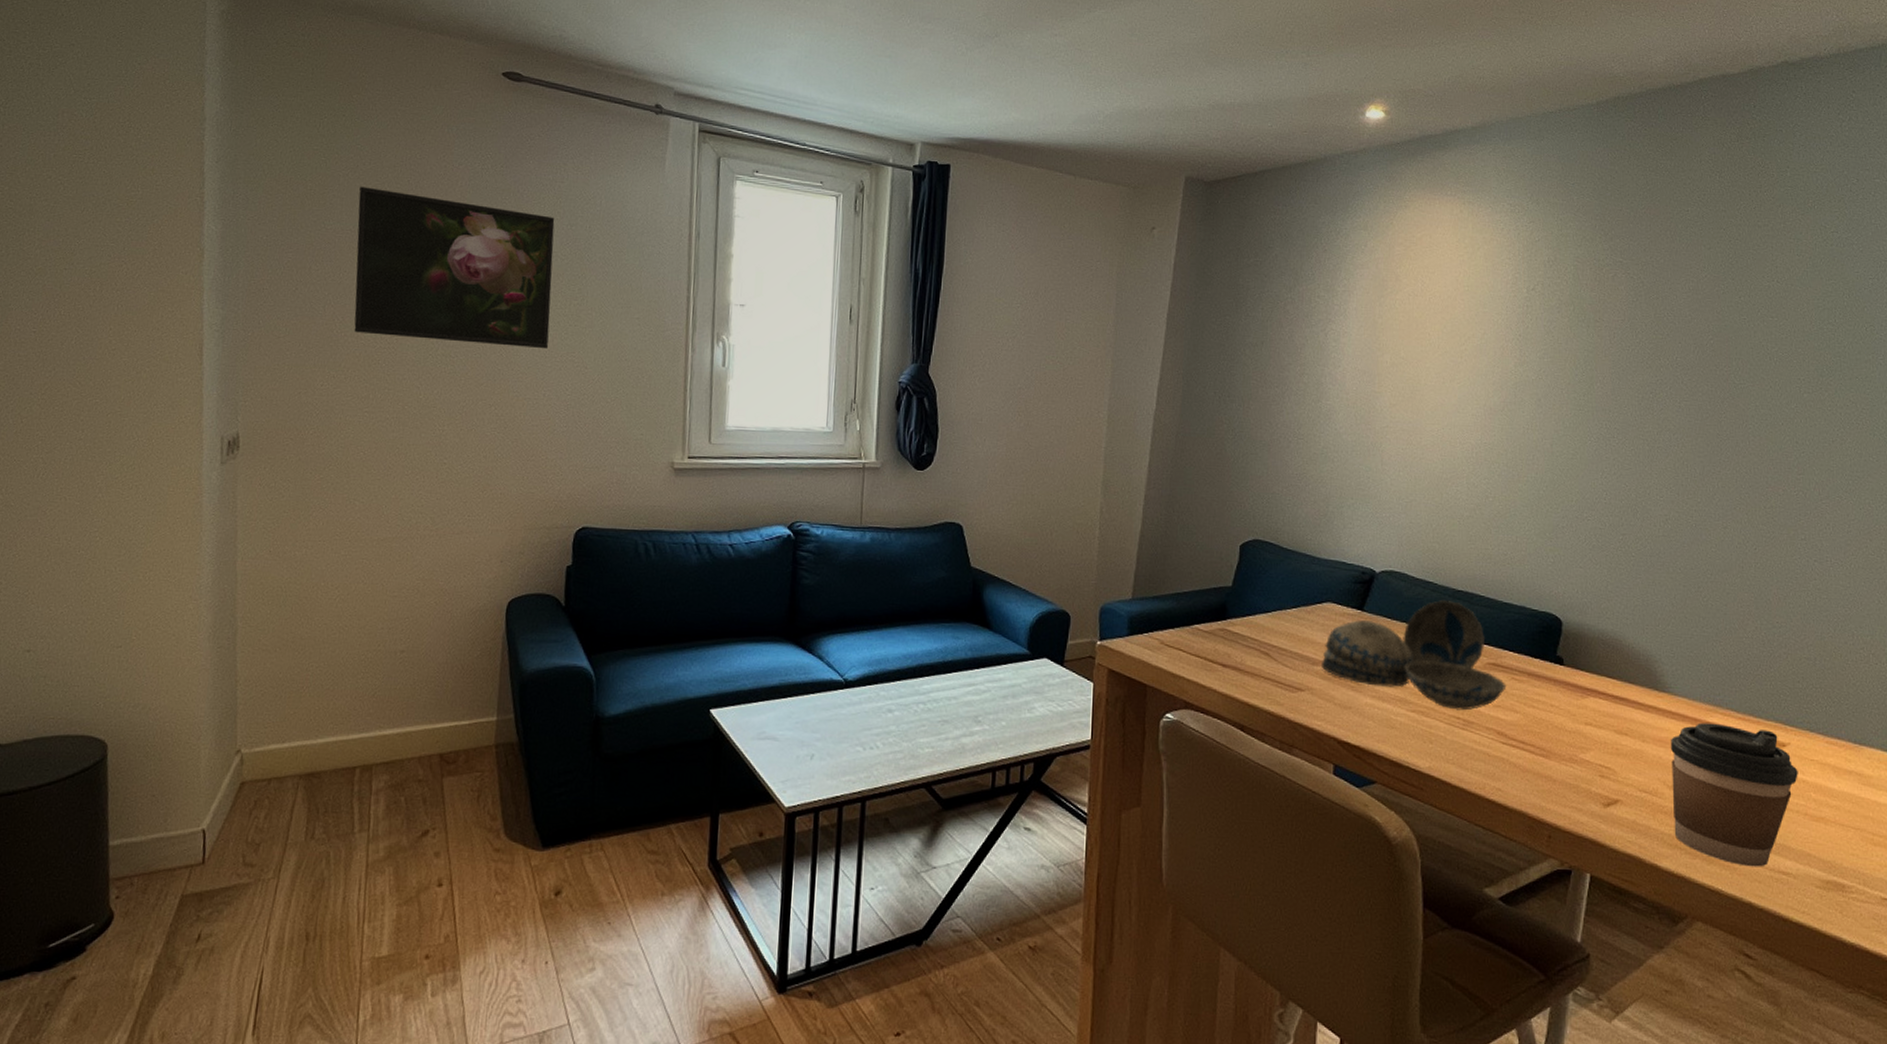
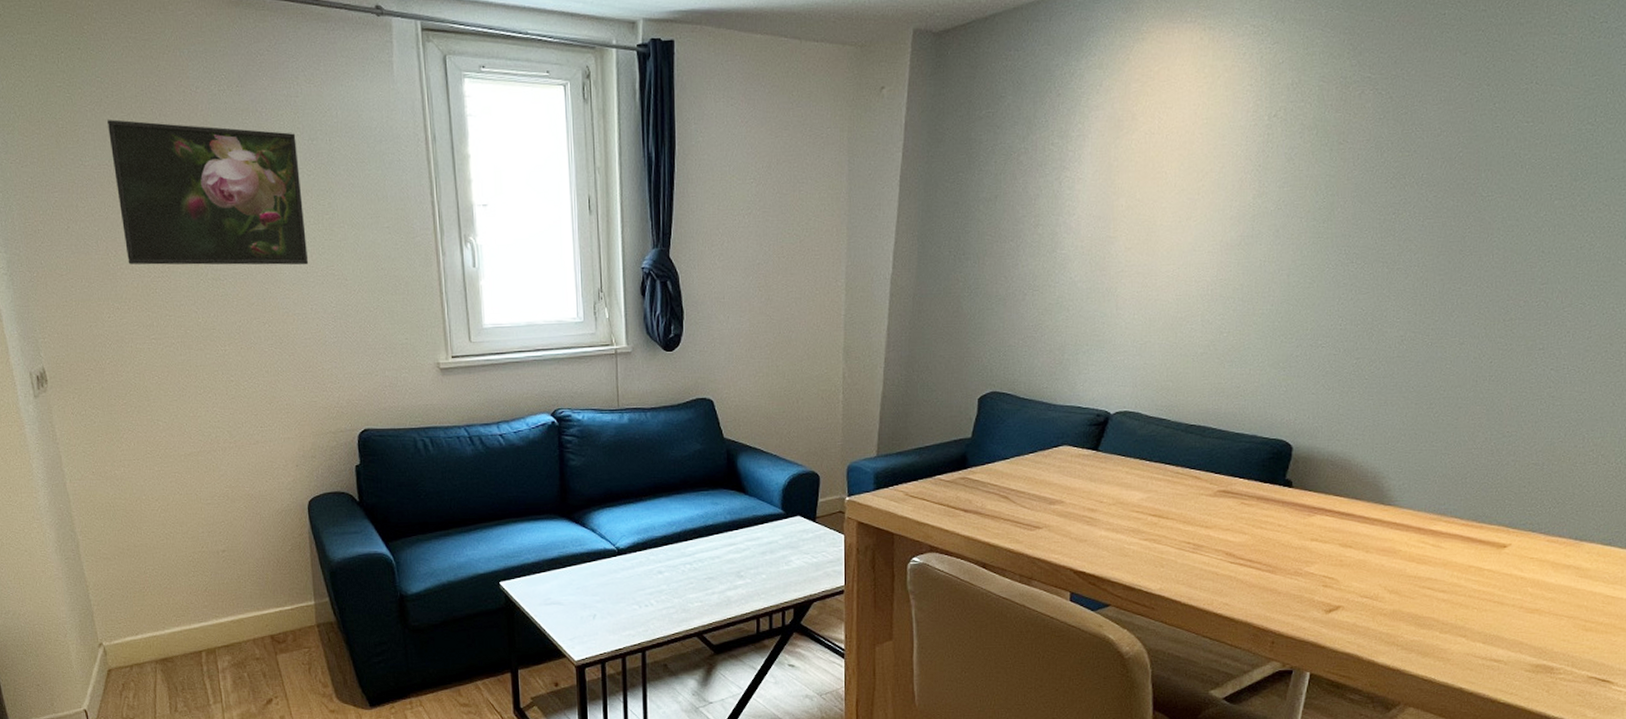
decorative bowl: present [1322,600,1507,711] -> none [1058,435,1236,536]
coffee cup: present [1670,722,1798,867] -> none [1392,531,1517,657]

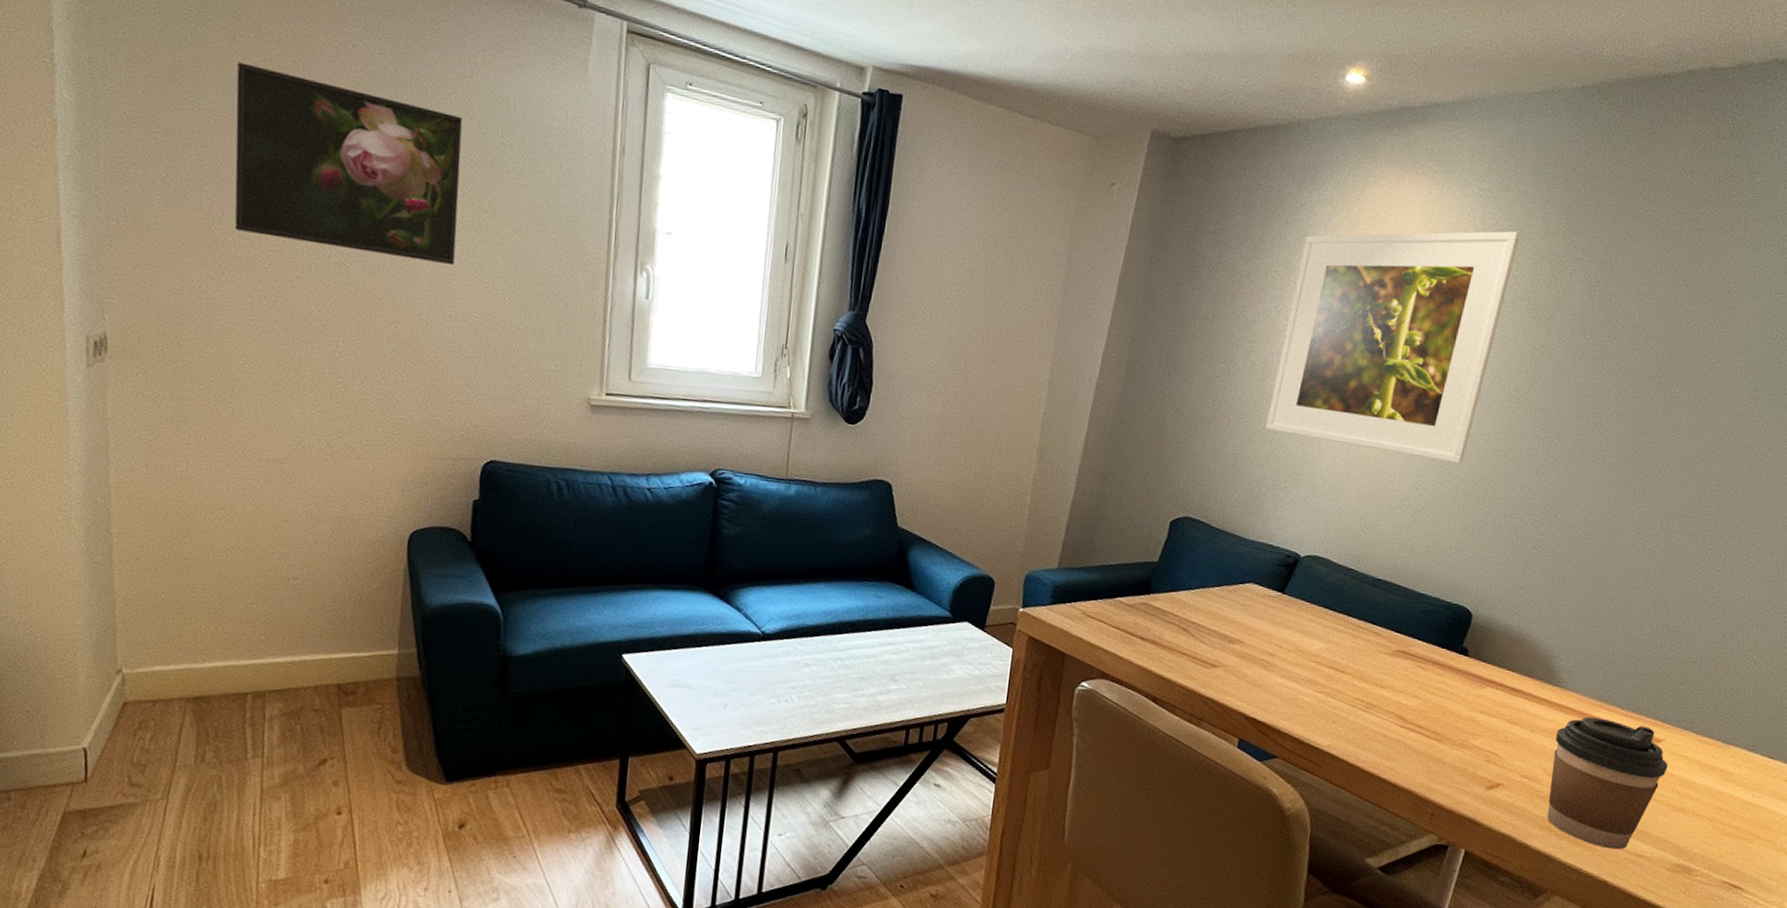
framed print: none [1060,61,1302,302] -> present [1265,231,1521,464]
coffee cup: none [1392,531,1517,657] -> present [1546,716,1668,850]

